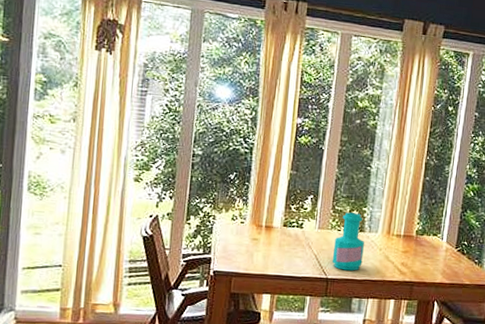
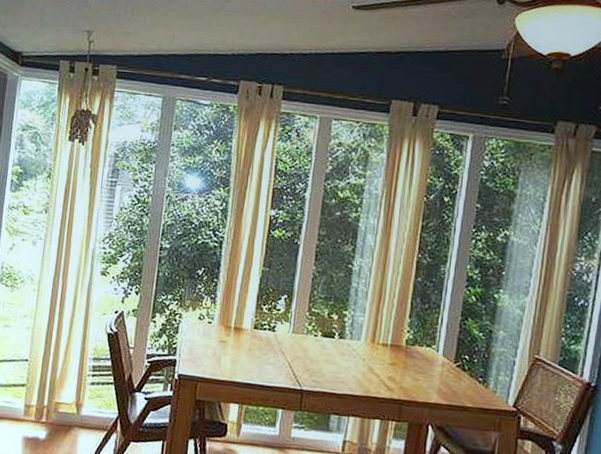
bottle: present [332,212,364,271] -> none [307,315,345,383]

